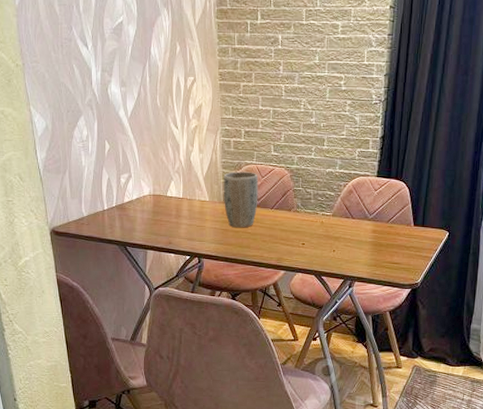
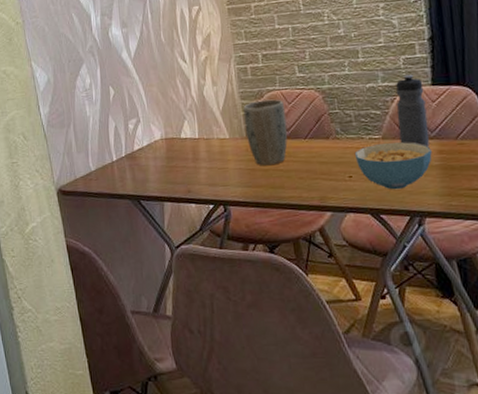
cereal bowl: none [309,219,368,258] -> present [354,141,432,190]
water bottle: none [345,165,370,227] -> present [395,74,430,147]

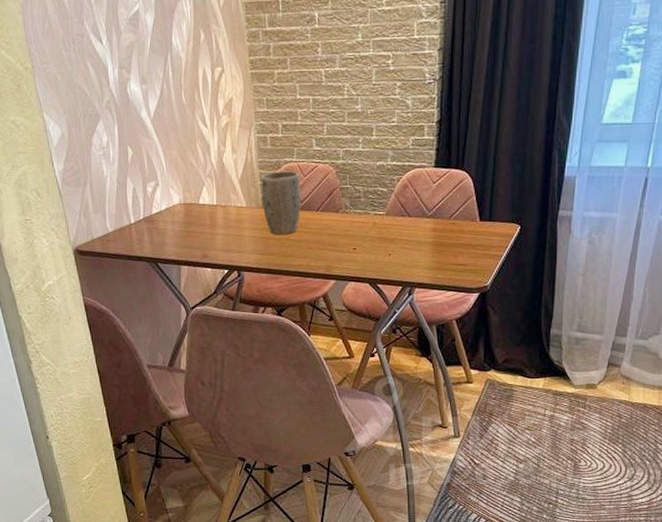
cereal bowl: present [354,141,432,190] -> none [360,218,427,263]
water bottle: present [395,74,430,147] -> none [401,155,427,225]

